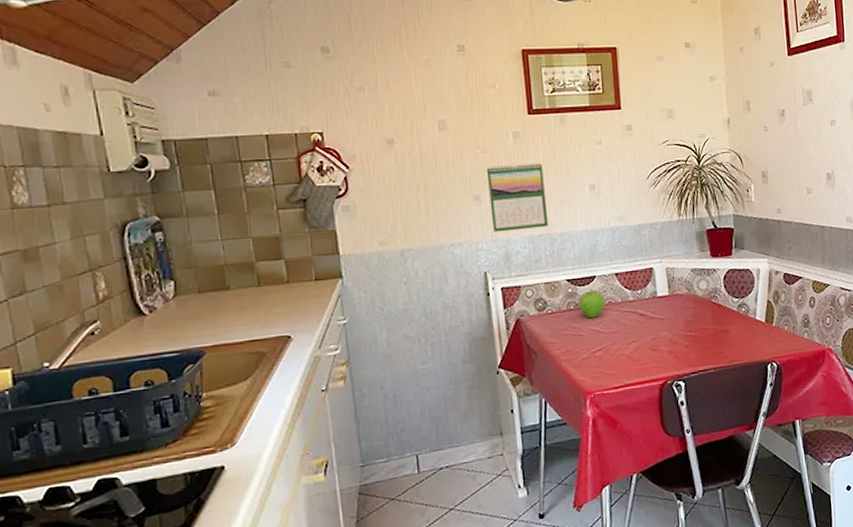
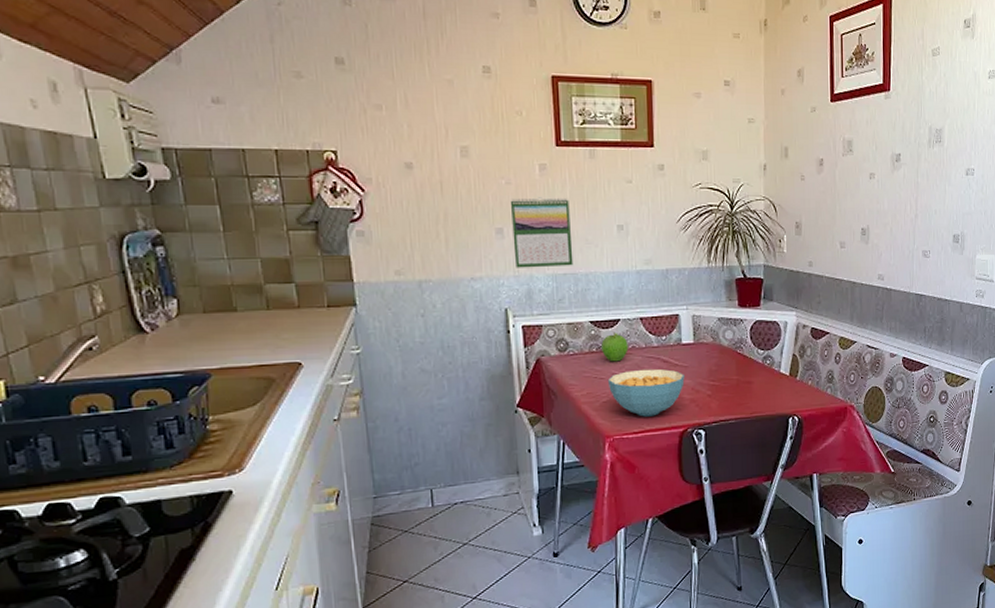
cereal bowl: none [586,323,662,372] -> present [607,369,685,417]

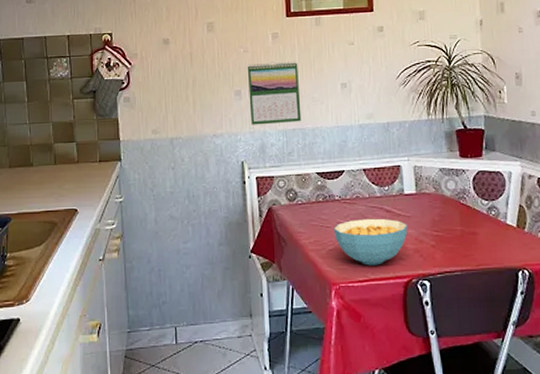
fruit: present [601,331,628,362] -> none [327,182,353,211]

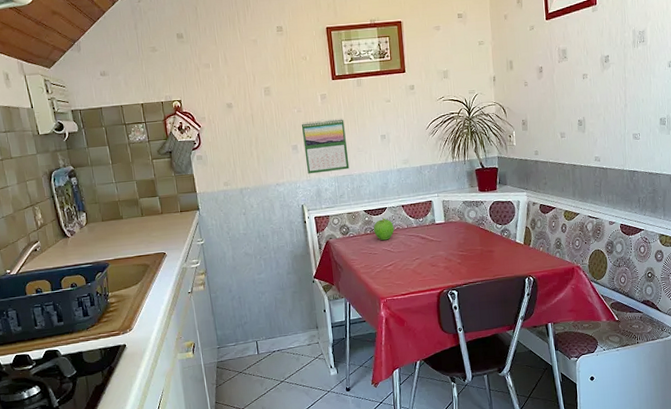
fruit: none [327,182,353,211] -> present [373,217,394,241]
cereal bowl: present [333,218,408,266] -> none [379,244,439,282]

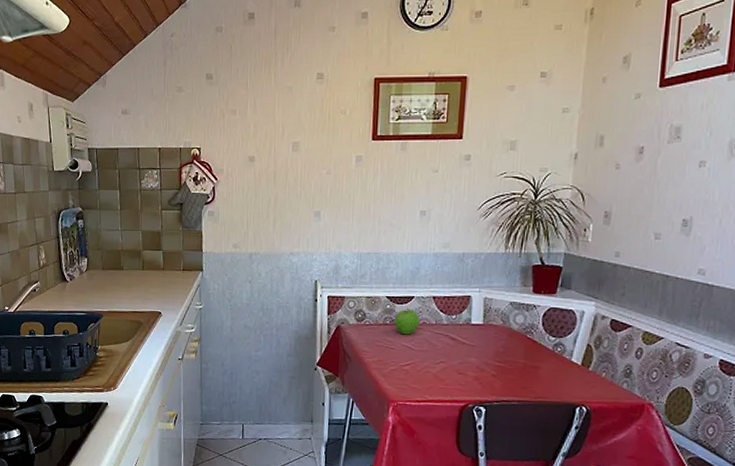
calendar: present [301,118,350,174] -> none [327,185,379,247]

